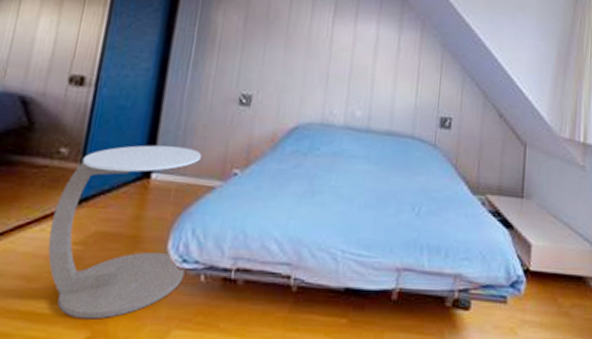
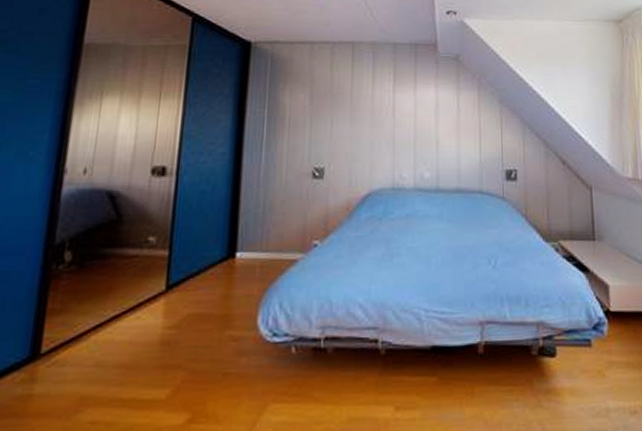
side table: present [47,145,201,320] -> none [144,225,281,402]

